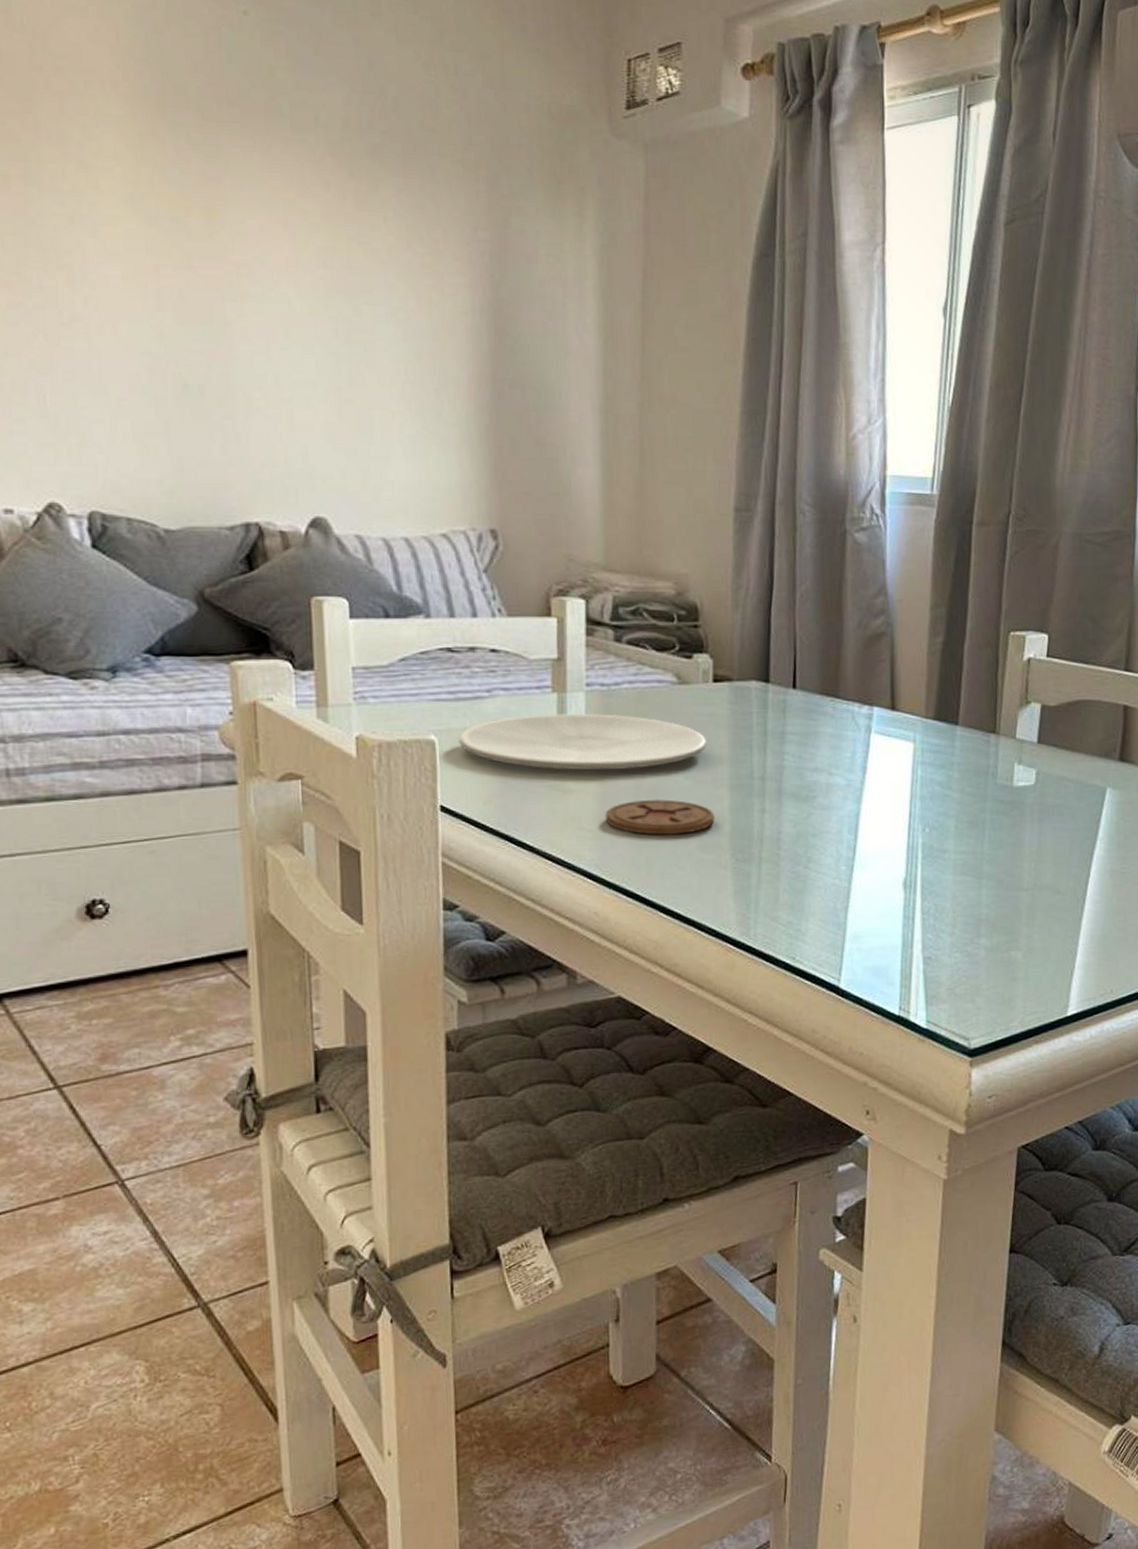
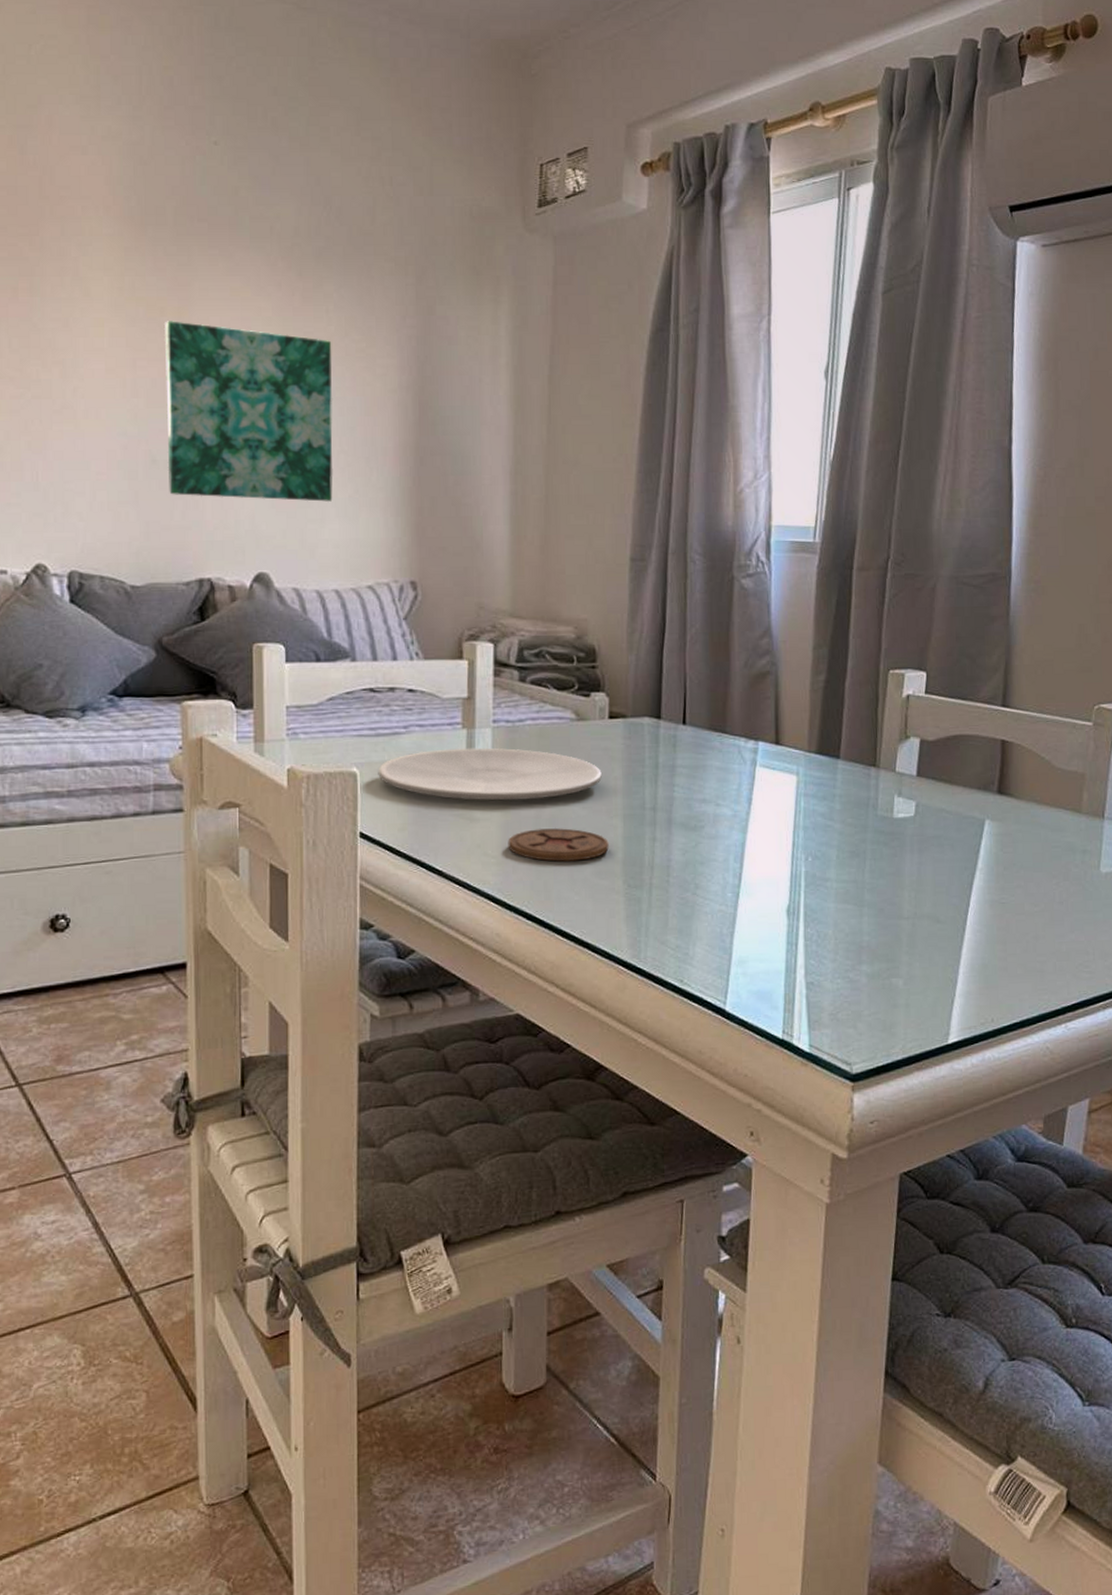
wall art: none [191,222,398,438] -> present [164,321,334,502]

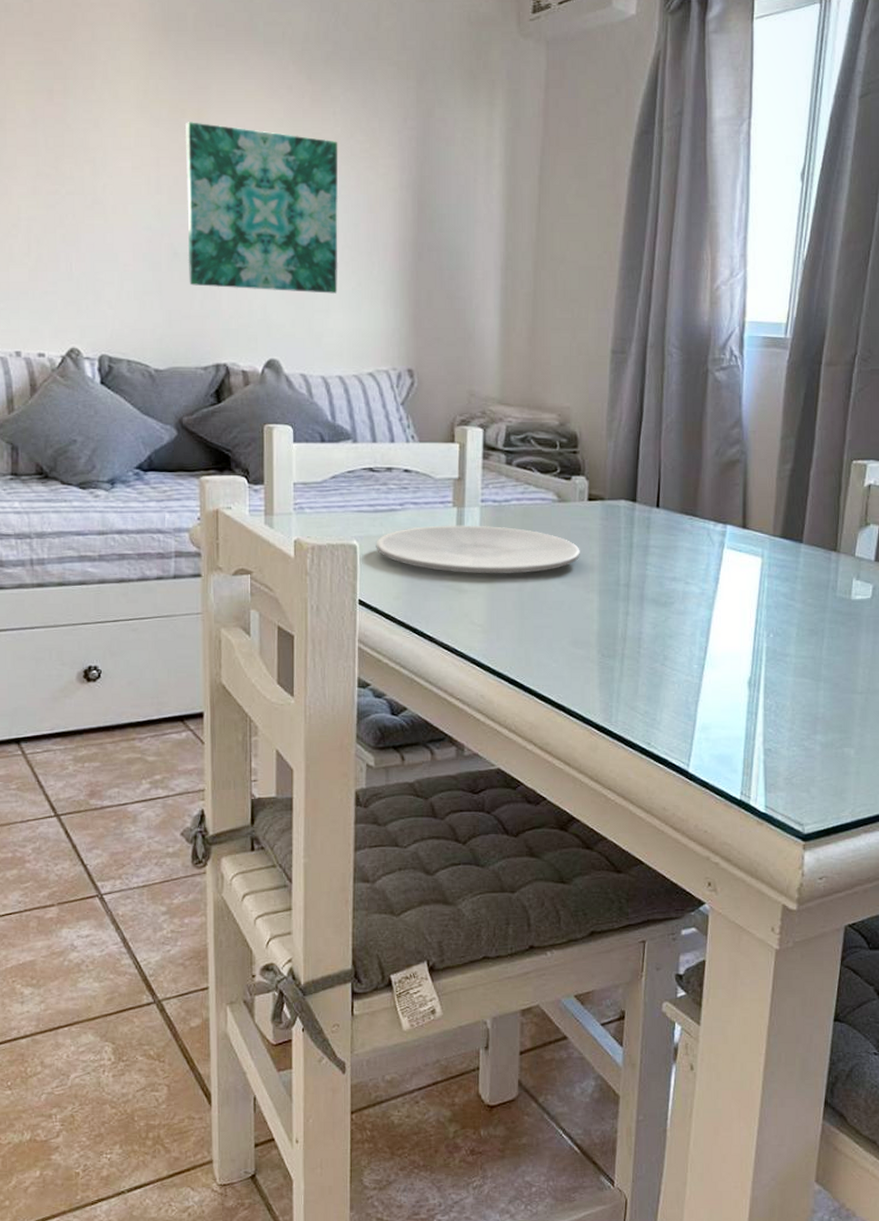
coaster: present [508,827,609,862] -> none [493,600,585,631]

